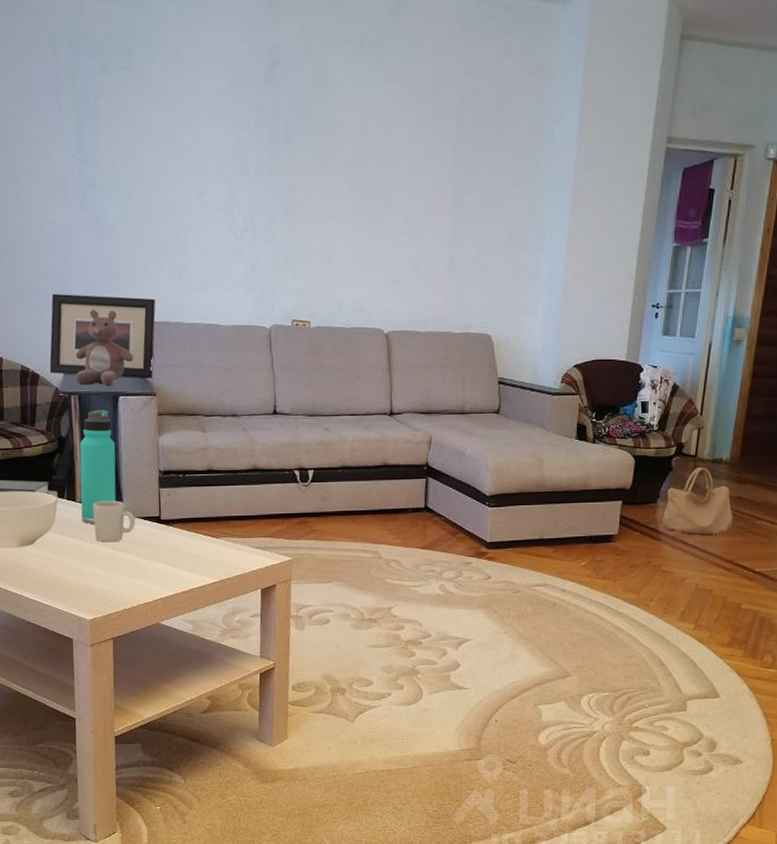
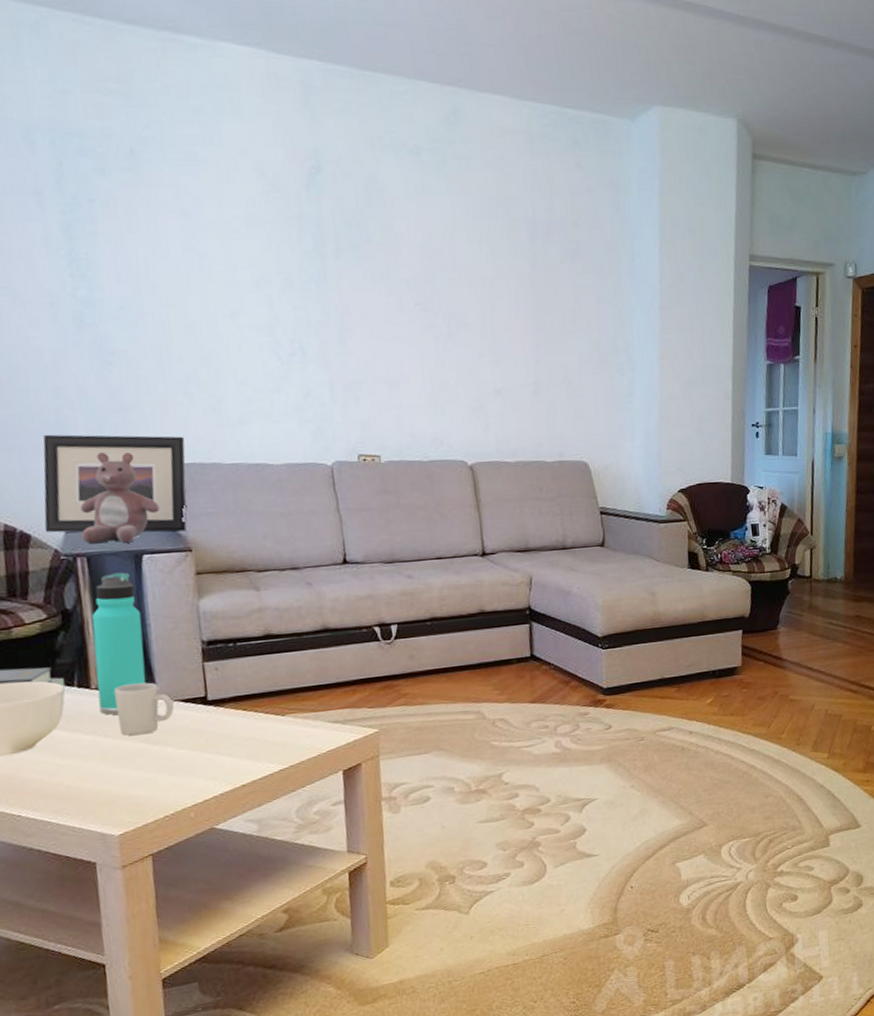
handbag: present [662,467,733,535] -> none [784,588,854,659]

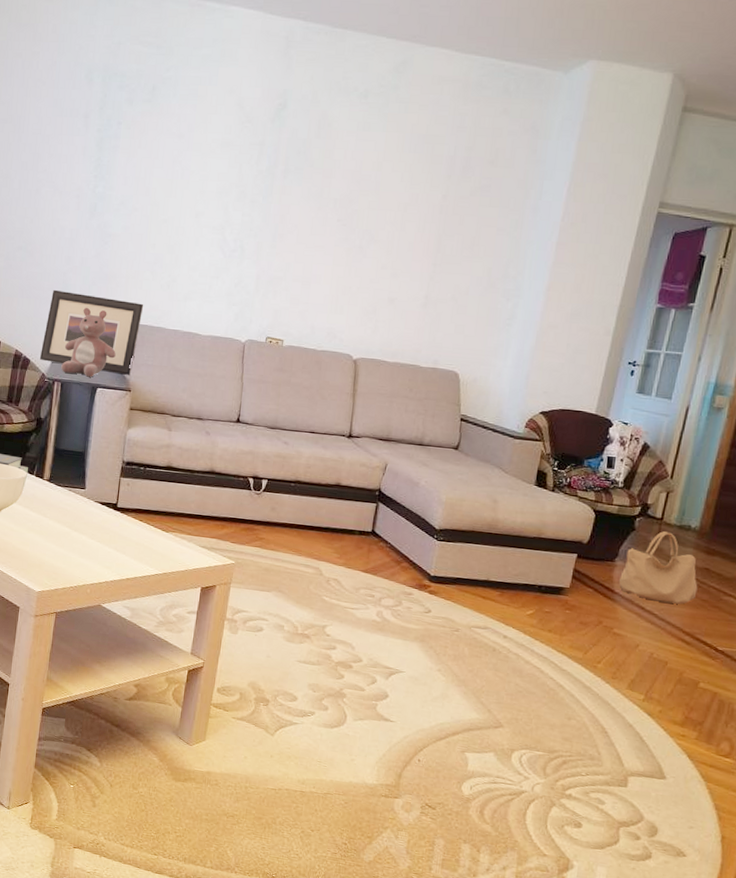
thermos bottle: present [92,572,146,715] -> none [45,397,87,502]
mug: present [114,682,174,736] -> none [55,481,94,522]
handbag: none [784,588,854,659] -> present [618,531,698,605]

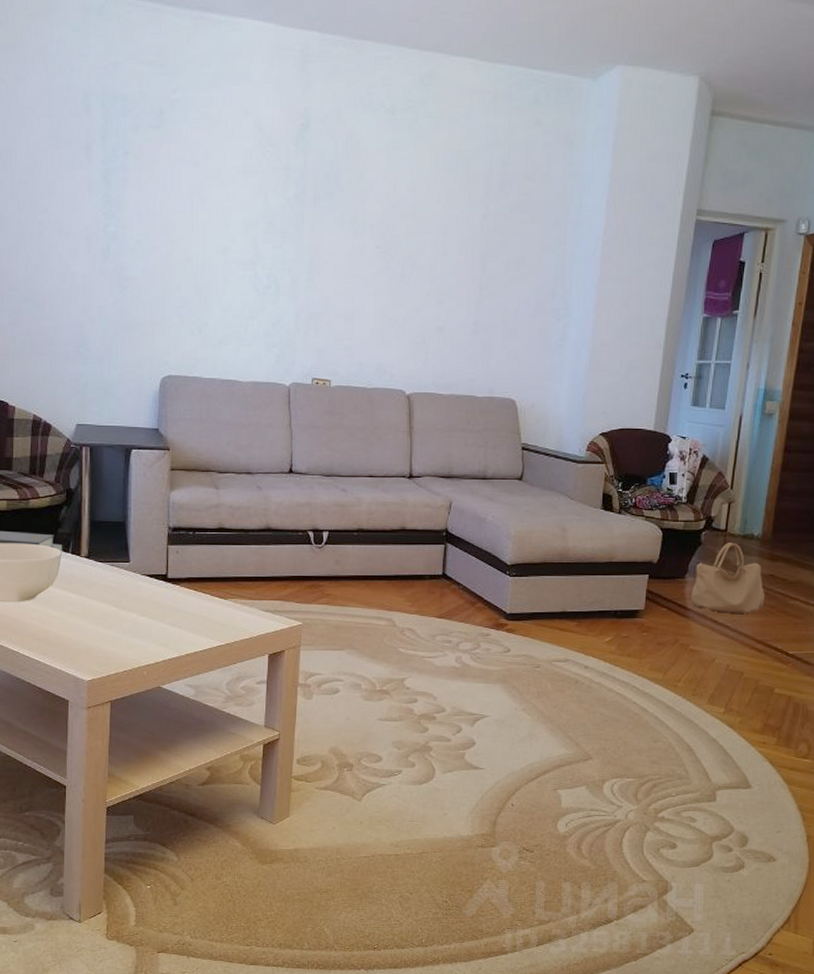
picture frame: present [39,289,144,375] -> none [62,344,175,432]
stuffed animal: present [61,307,116,377] -> none [88,361,148,438]

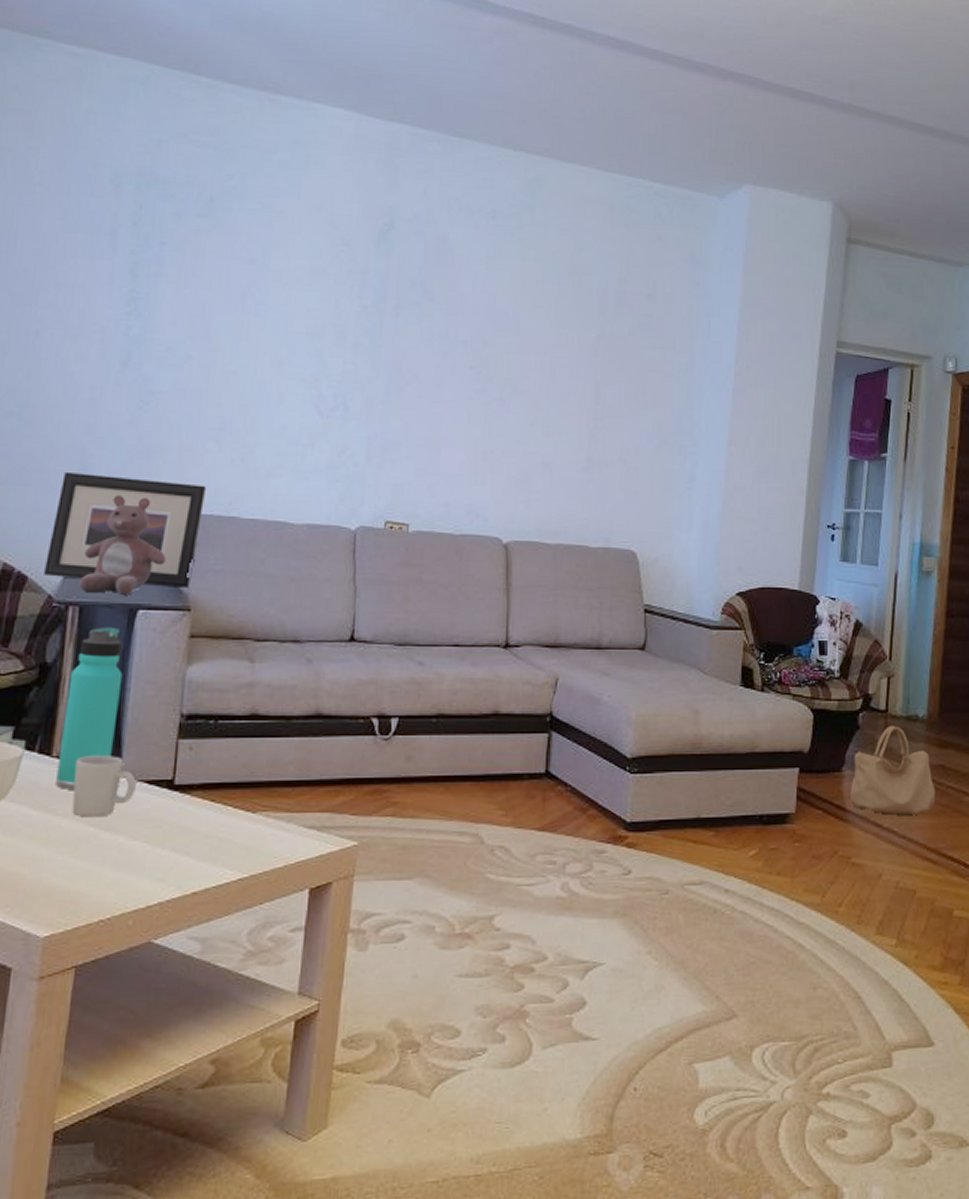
picture frame: none [62,344,175,432] -> present [43,471,207,588]
thermos bottle: none [85,462,125,580] -> present [54,627,123,789]
stuffed animal: none [88,361,148,438] -> present [79,494,166,595]
mug: none [98,556,141,600] -> present [72,756,136,817]

